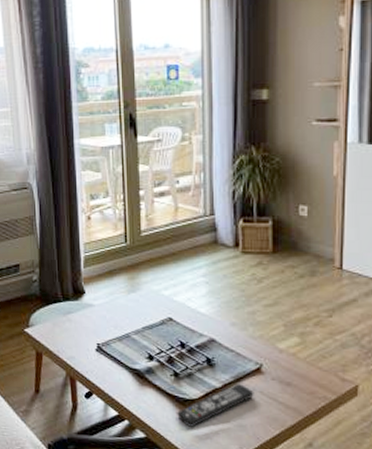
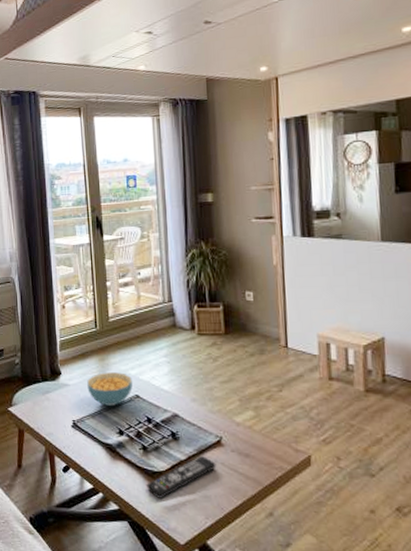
cereal bowl: none [114,292,165,330] -> present [87,372,132,407]

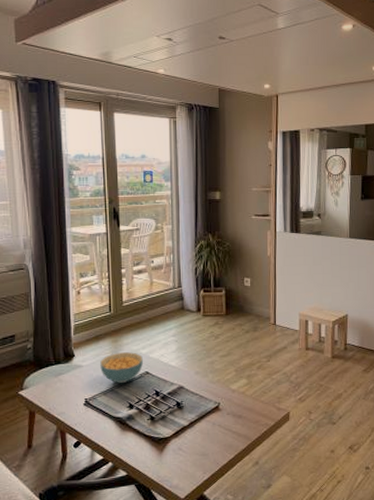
remote control: present [147,455,216,499] -> none [153,420,214,461]

